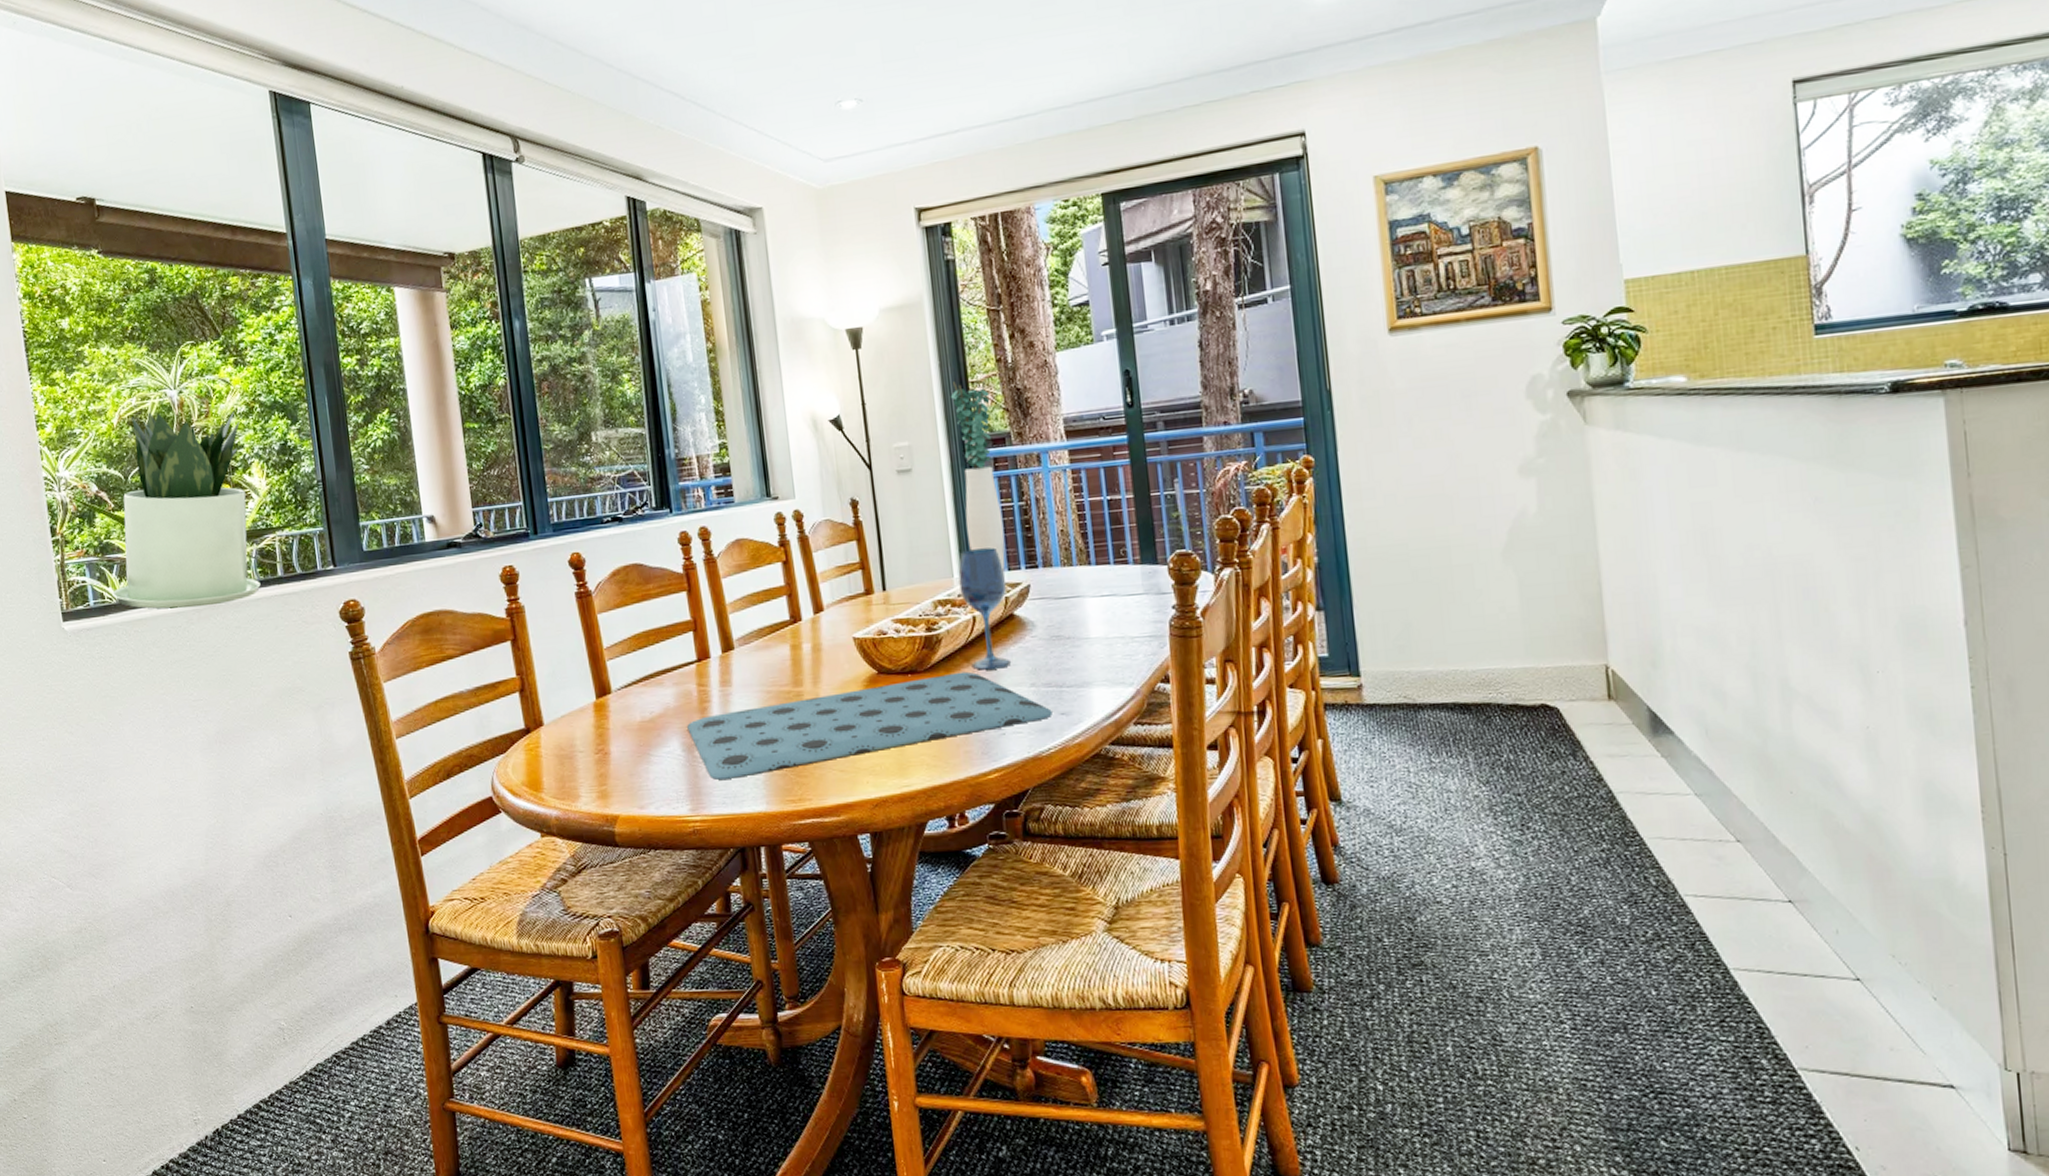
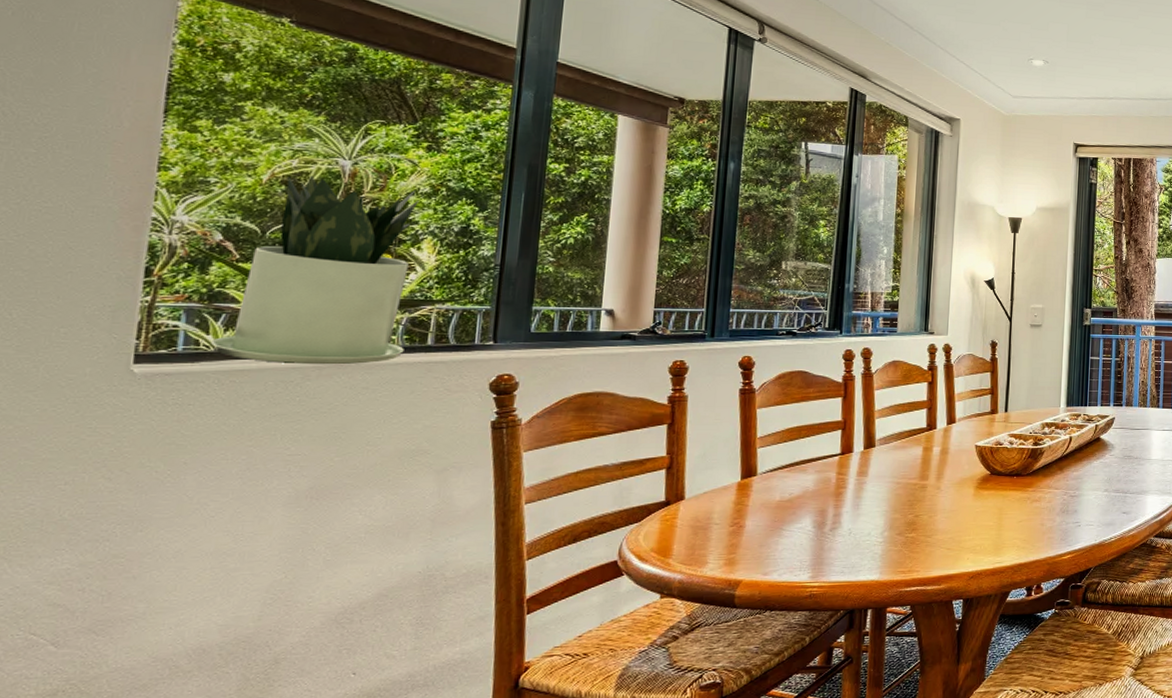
placemat: present [687,671,1053,780] -> none [821,477,1117,552]
vase: present [950,381,1006,575] -> none [1075,267,1106,409]
wineglass: present [958,547,1012,670] -> none [1063,388,1098,477]

